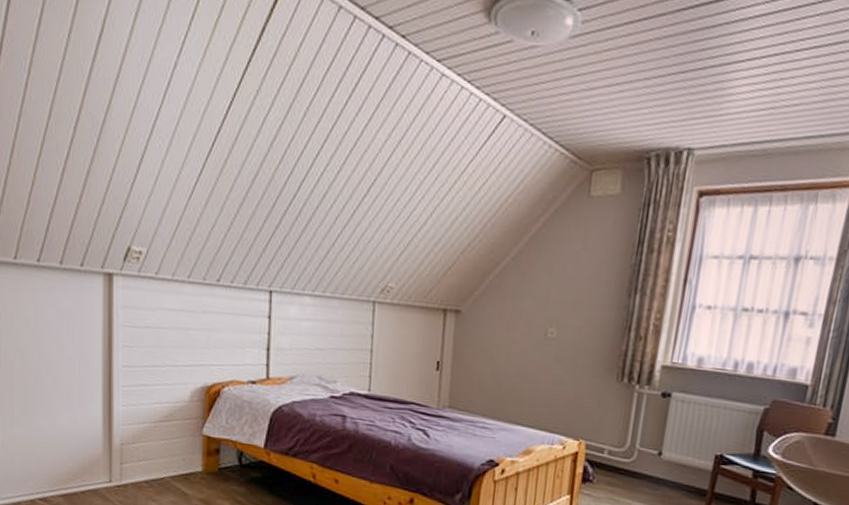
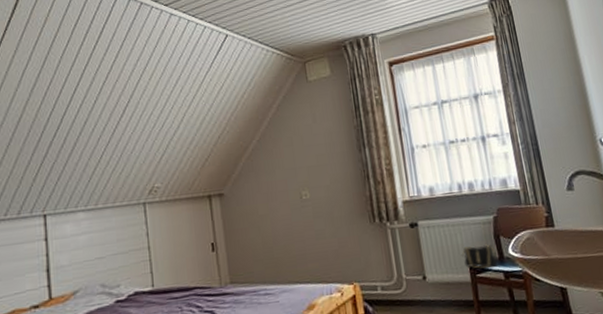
handbag: none [711,433,754,462] -> present [462,244,499,269]

